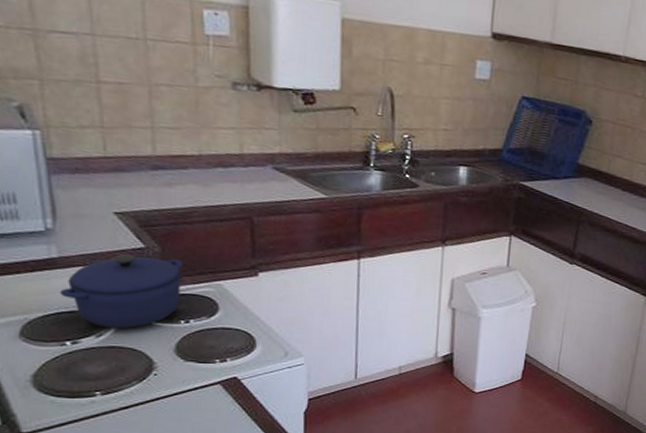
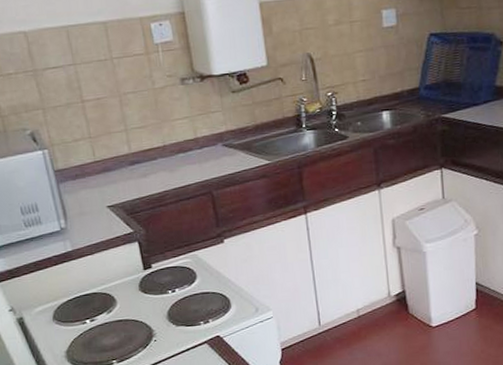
cooking pot: present [59,254,183,329] -> none [76,238,166,305]

